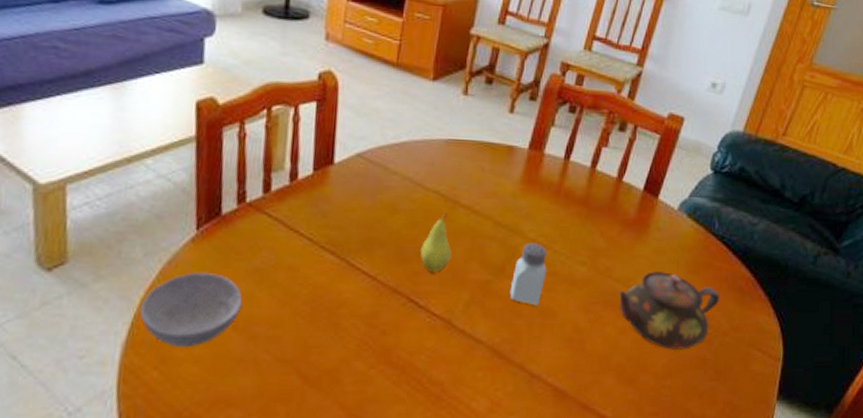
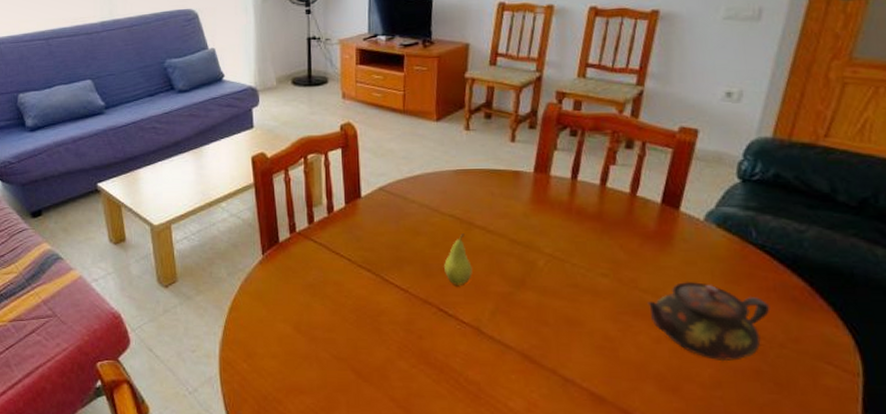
bowl: present [139,273,243,348] -> none [229,288,302,346]
saltshaker: present [509,243,547,306] -> none [532,258,568,315]

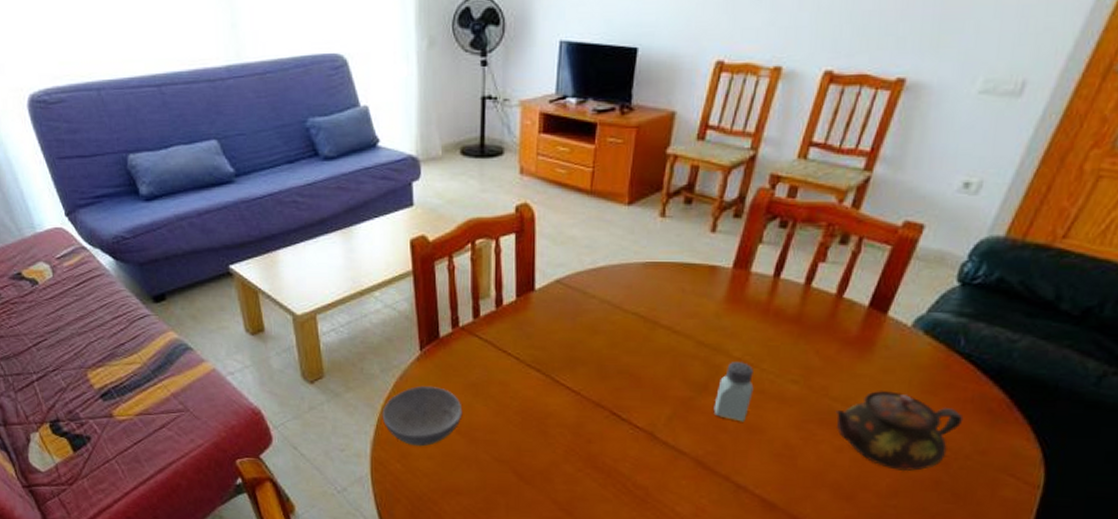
bowl: none [229,288,302,346] -> present [382,386,463,447]
fruit: present [444,233,472,285] -> none [621,333,652,389]
saltshaker: none [532,258,568,315] -> present [713,362,754,422]

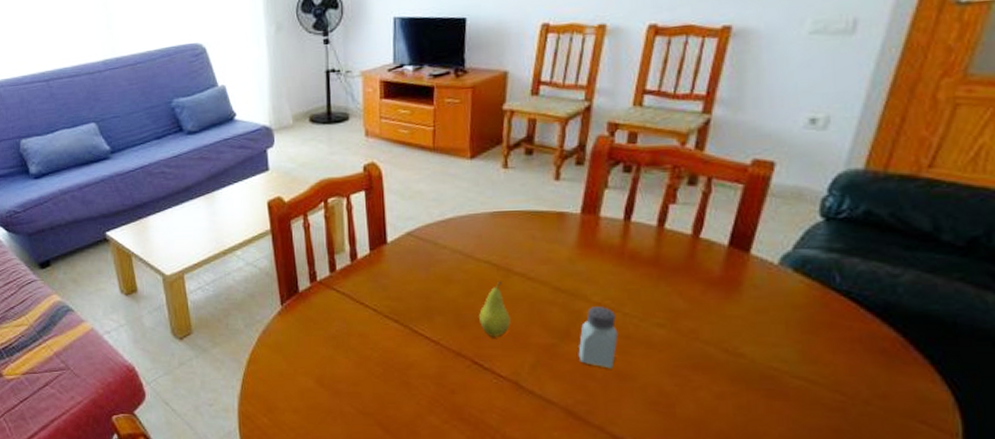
bowl: present [382,386,463,447] -> none [247,340,325,400]
fruit: none [621,333,652,389] -> present [479,281,511,337]
teapot: present [835,389,964,472] -> none [709,331,854,420]

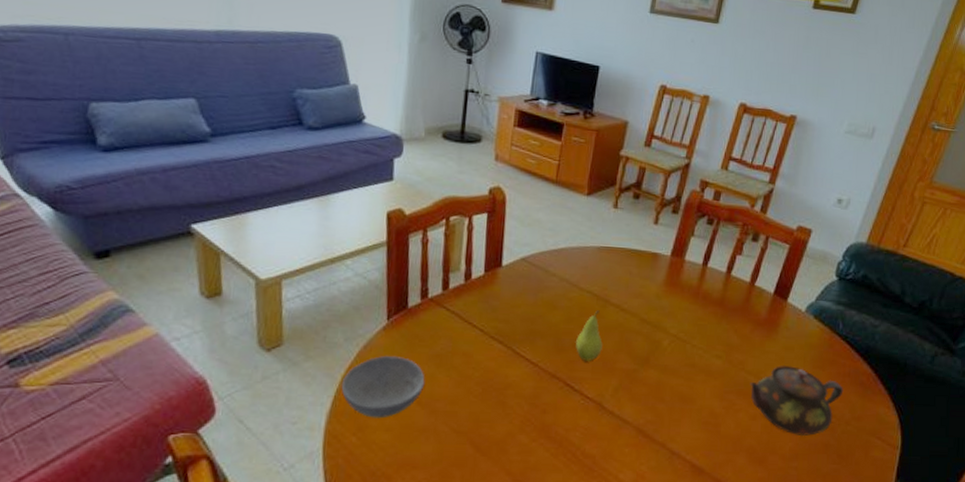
bowl: none [247,340,325,400] -> present [341,356,425,419]
saltshaker: present [578,307,618,369] -> none [653,338,686,393]
teapot: none [709,331,854,420] -> present [750,365,844,437]

